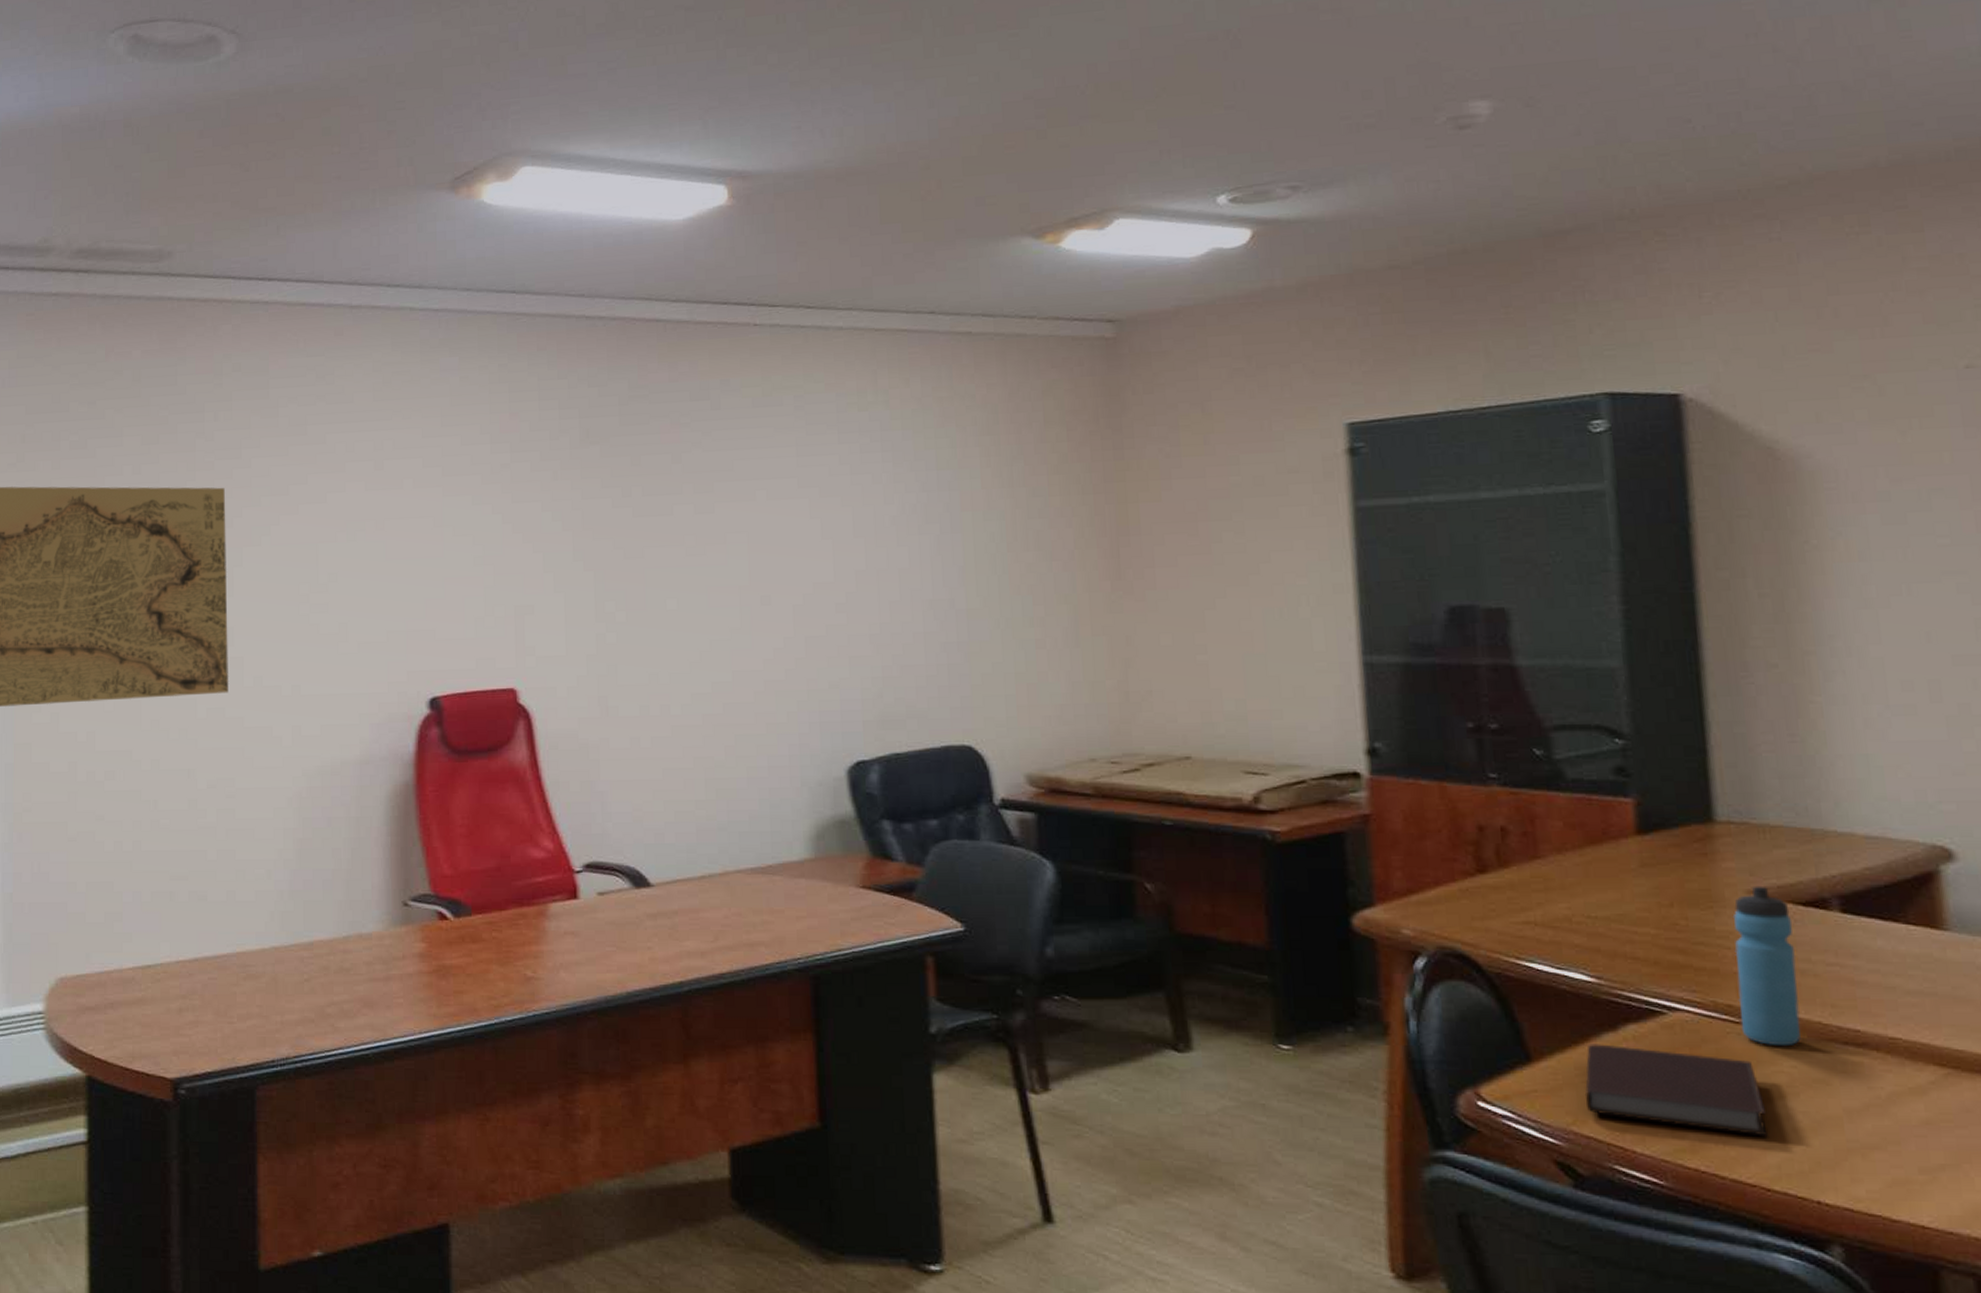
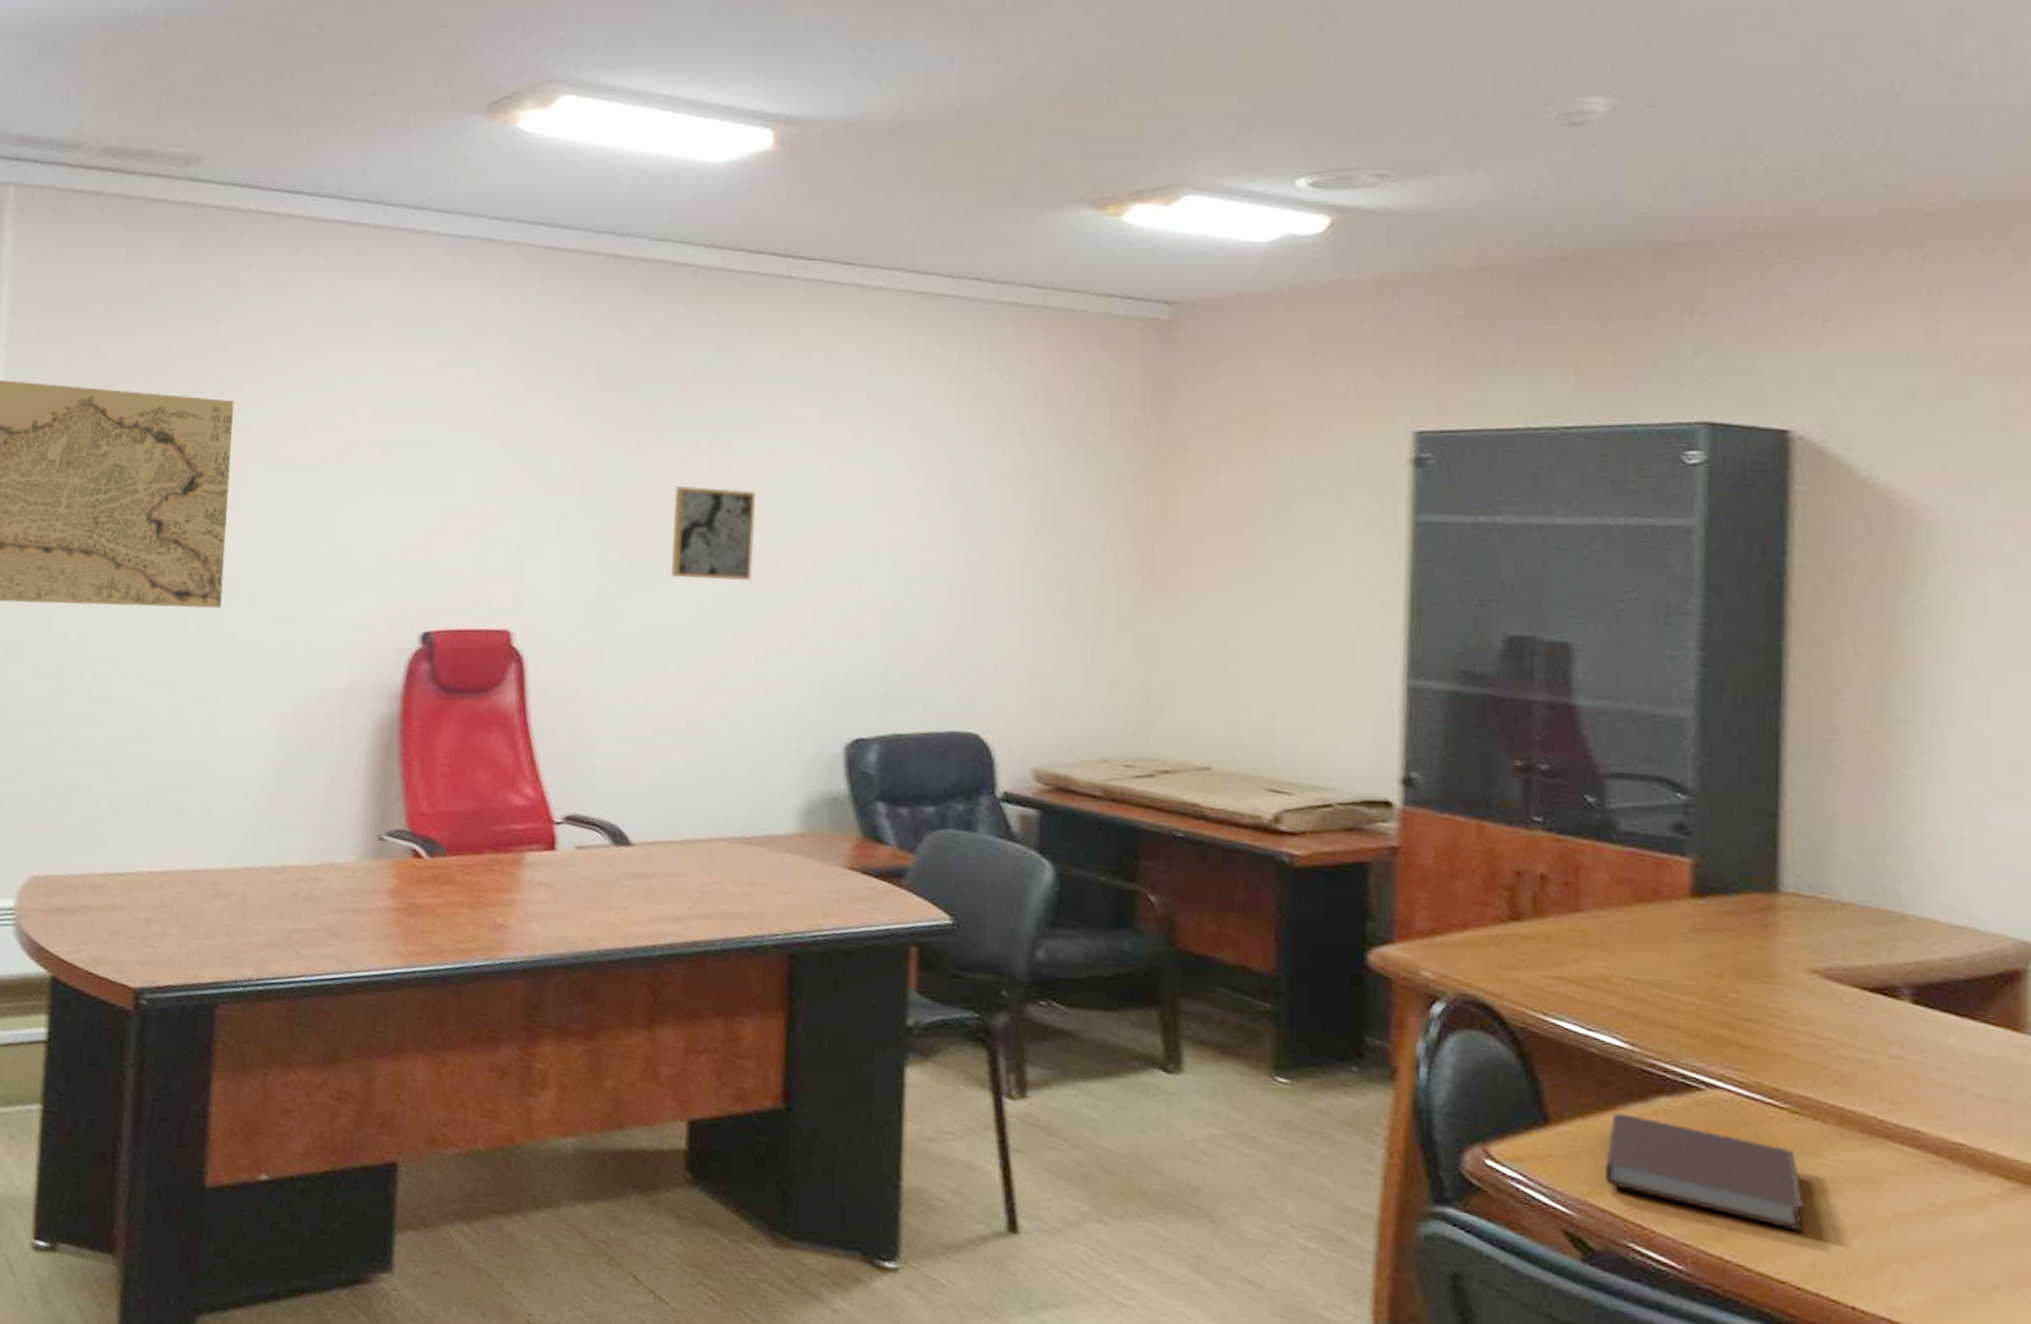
wall art: none [663,532,744,621] -> present [670,486,756,581]
water bottle: present [1734,885,1801,1047] -> none [1786,965,1856,1139]

